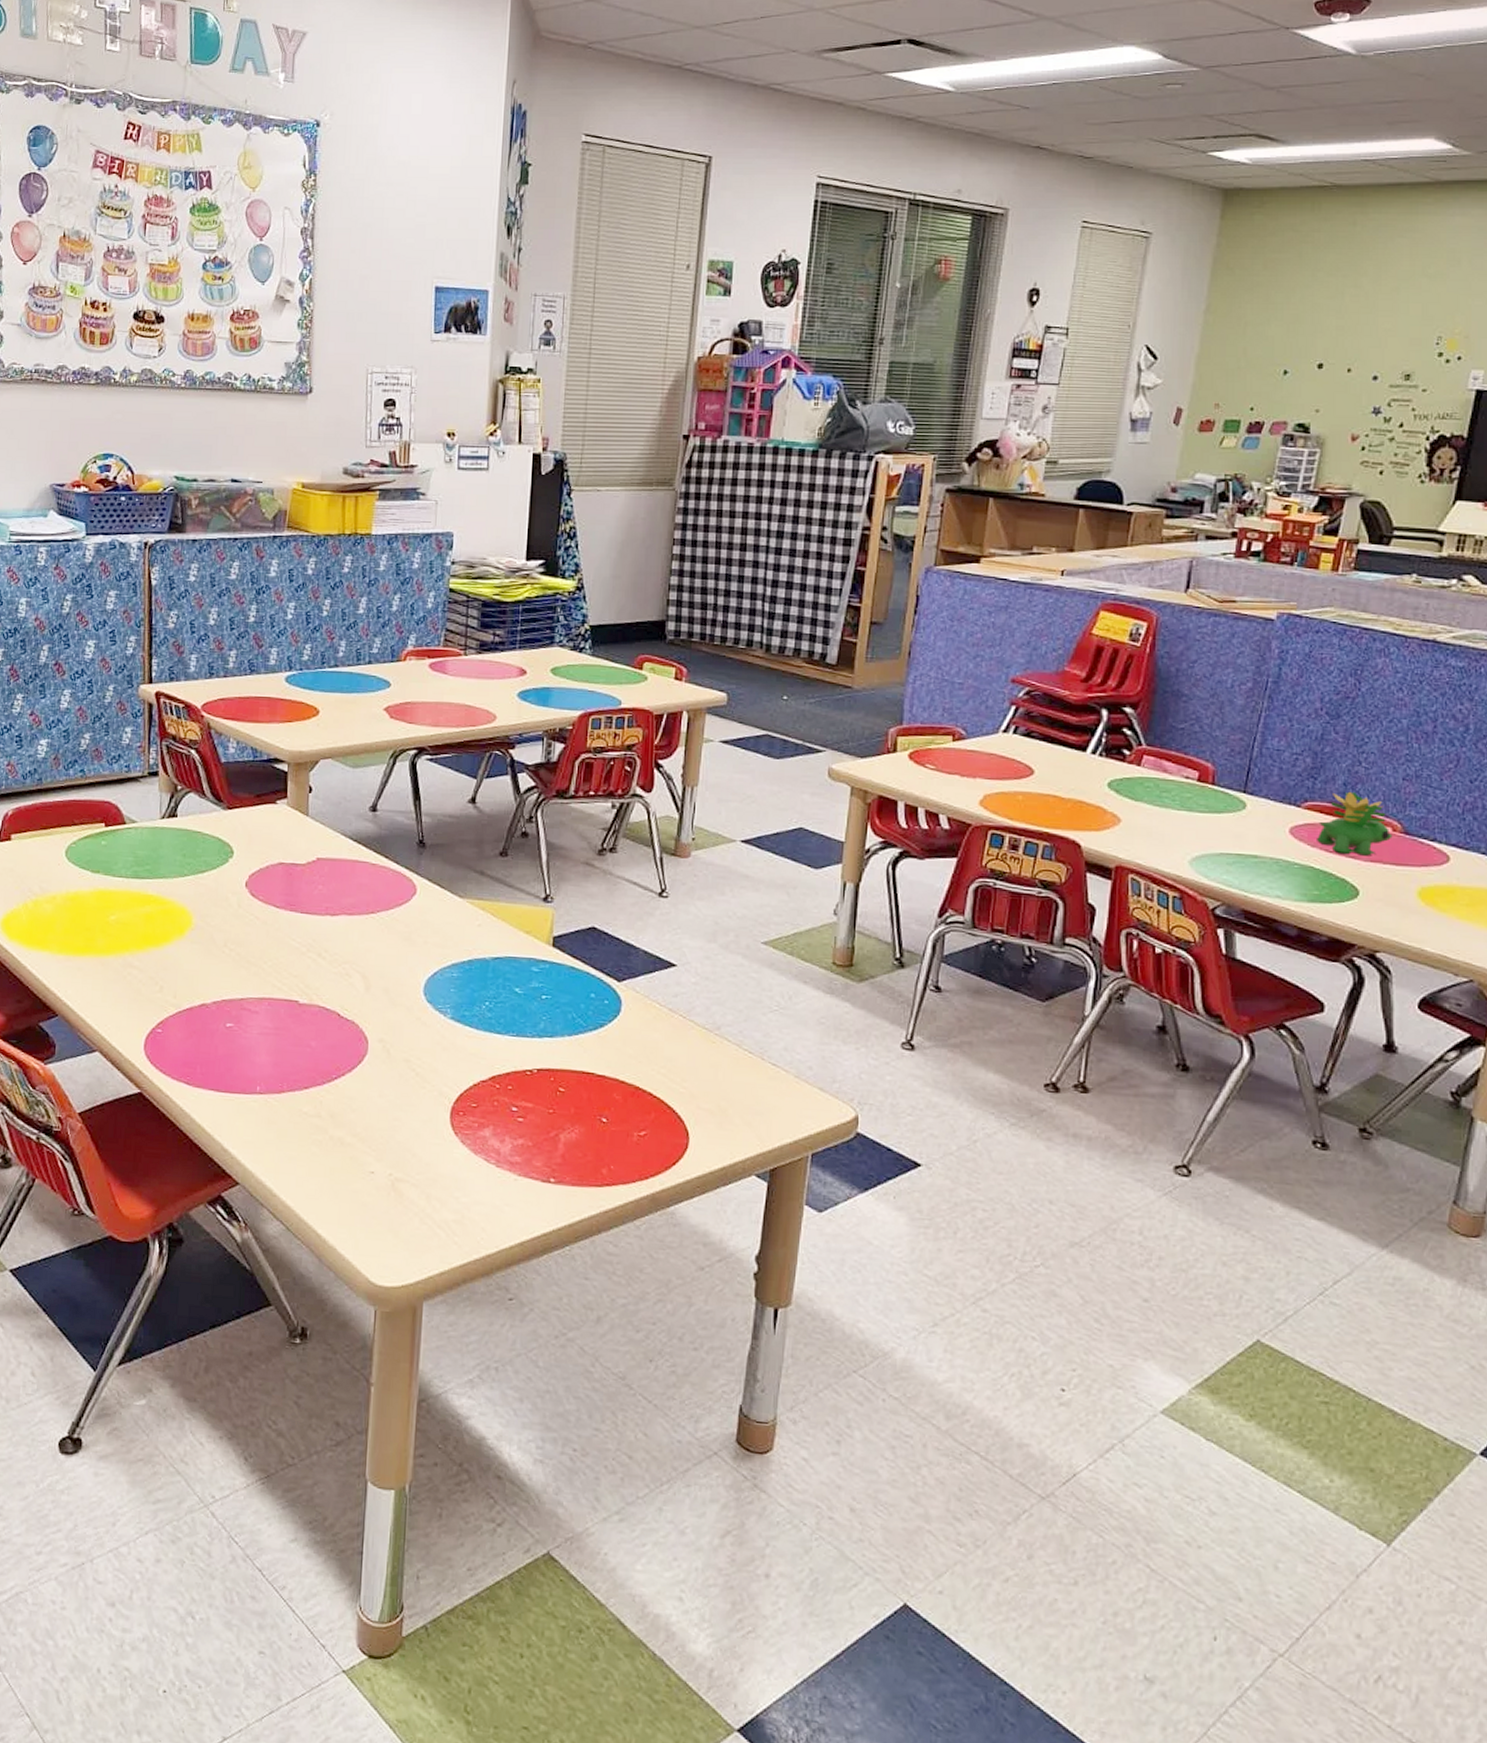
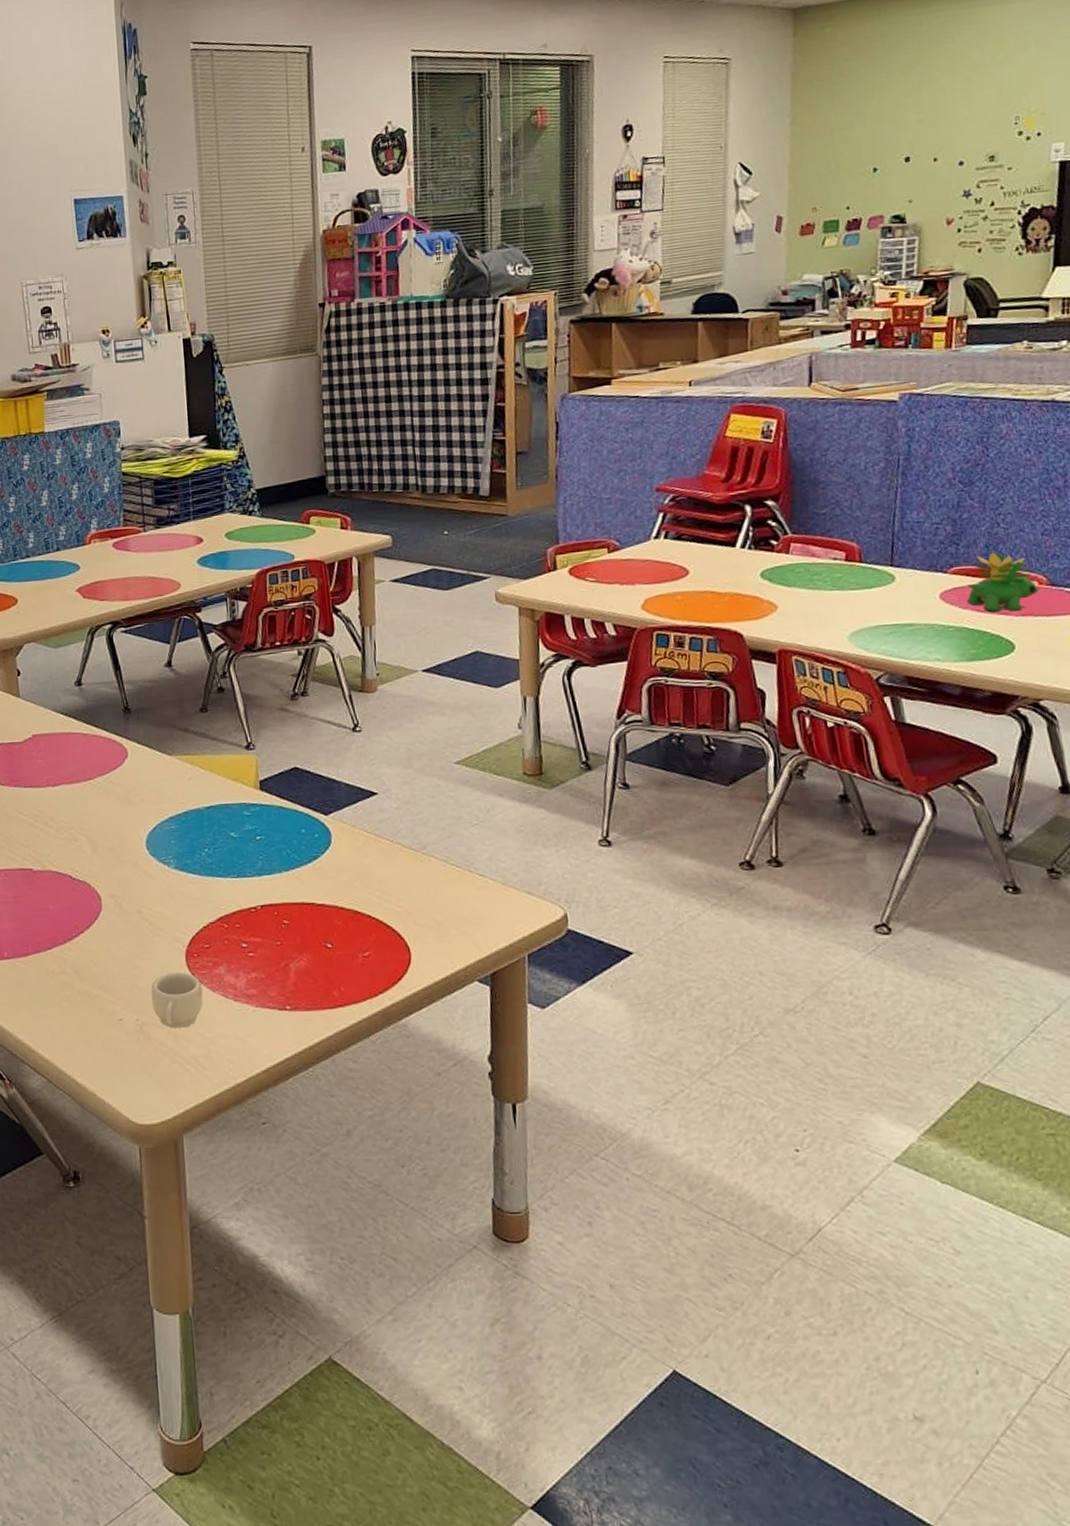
cup: none [408,1128,464,1189] -> present [151,972,203,1028]

